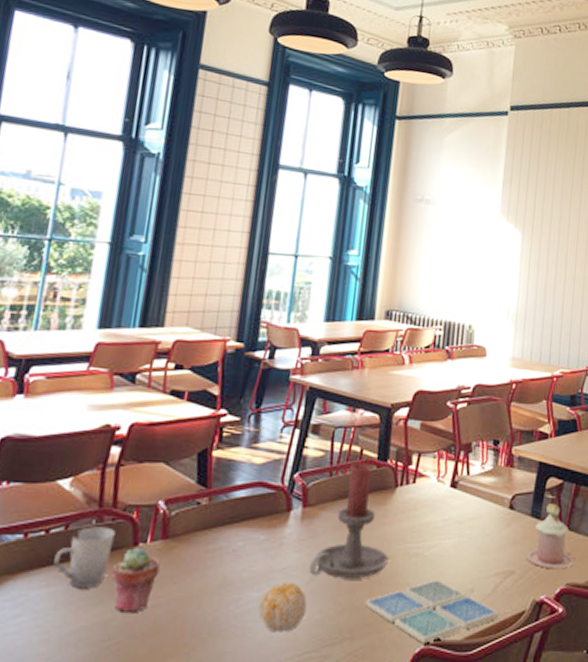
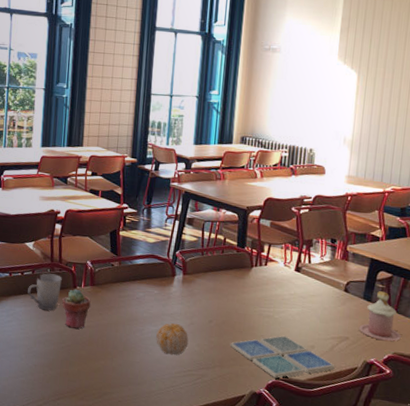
candle holder: present [308,462,388,578] -> none [189,247,247,328]

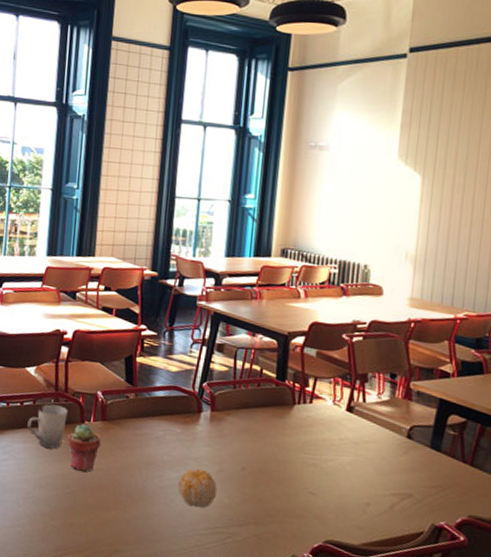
drink coaster: present [230,335,335,378] -> none [267,489,396,541]
mug: present [359,291,401,342] -> none [425,439,478,502]

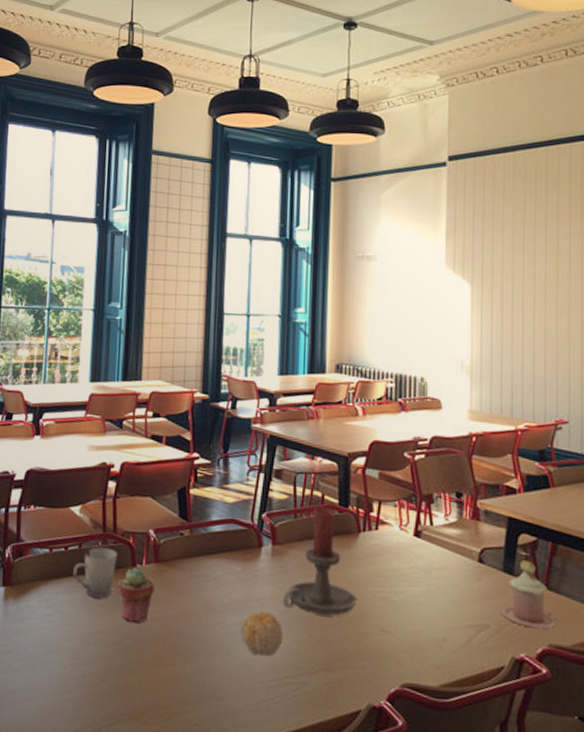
candle holder: none [217,379,287,477] -> present [282,506,356,615]
mug: none [425,439,478,502] -> present [501,560,556,629]

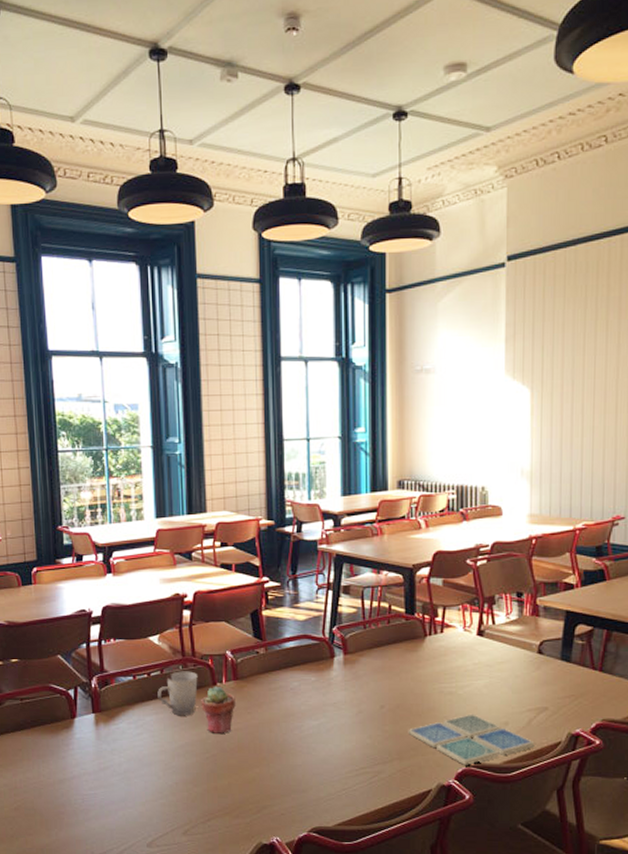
fruit: present [241,611,284,657] -> none [319,714,358,752]
candle holder: present [282,506,356,615] -> none [355,616,424,711]
drink coaster: none [337,624,475,685] -> present [408,714,535,765]
mug: present [501,560,556,629] -> none [559,648,609,707]

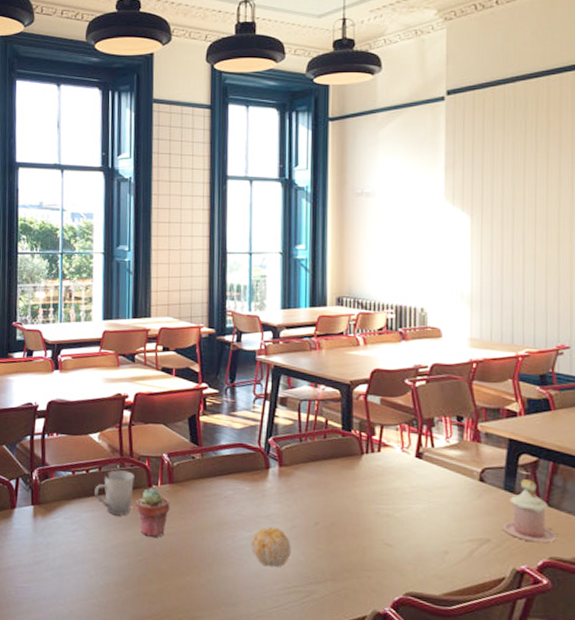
fruit: none [319,714,358,752] -> present [251,527,292,568]
drink coaster: present [408,714,535,765] -> none [342,538,477,594]
mug: none [559,648,609,707] -> present [502,479,557,543]

